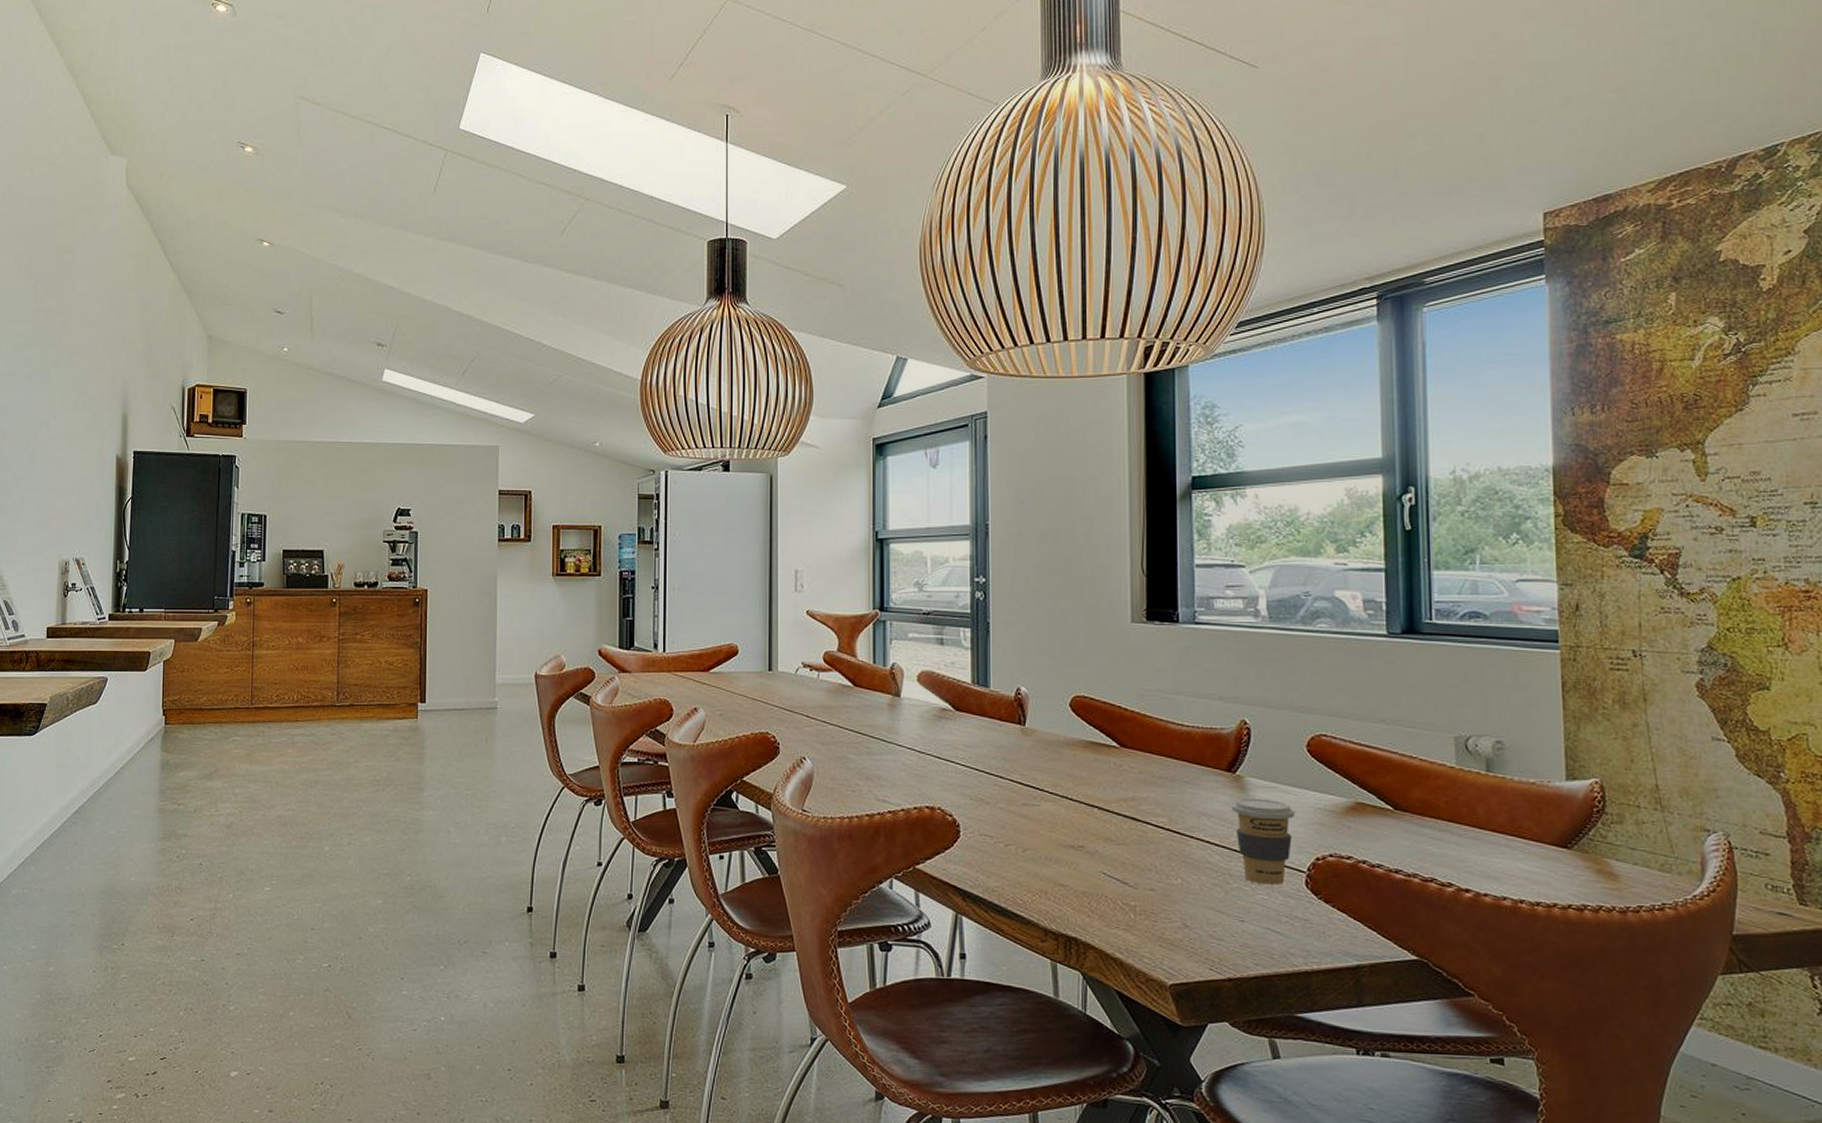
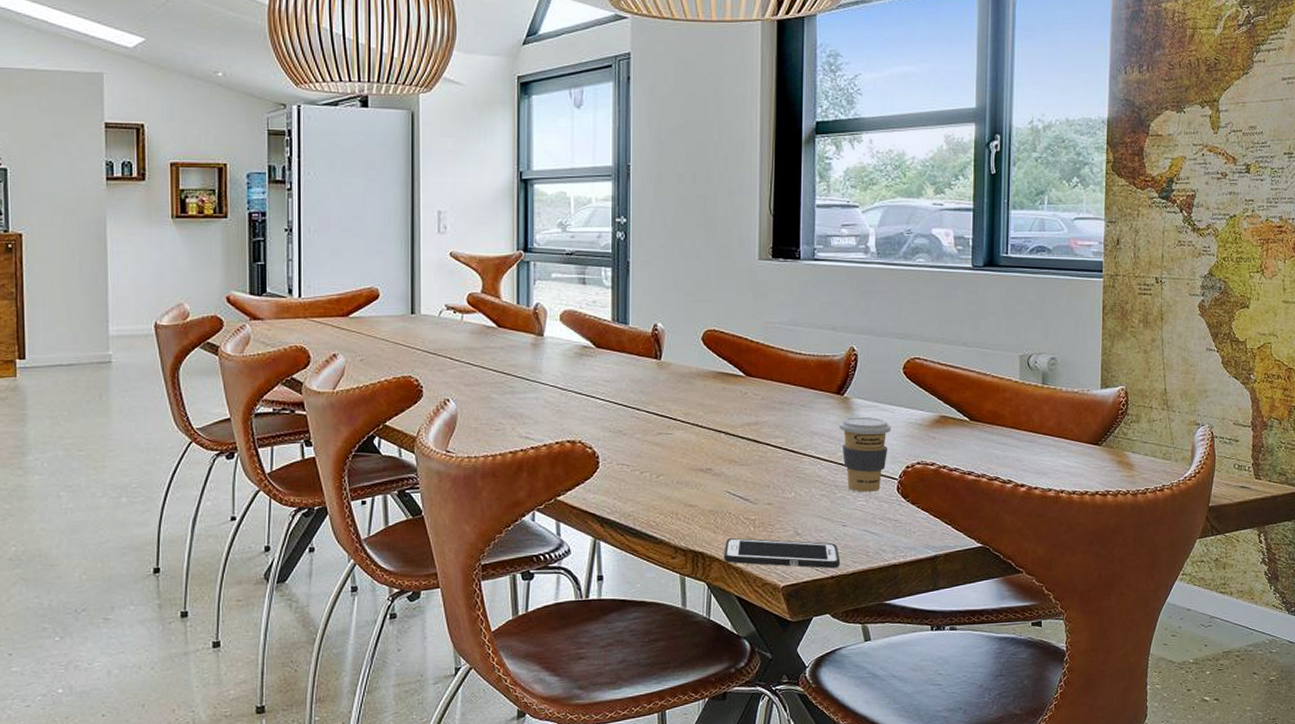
cell phone: none [1100,925,1238,970] -> present [723,538,840,569]

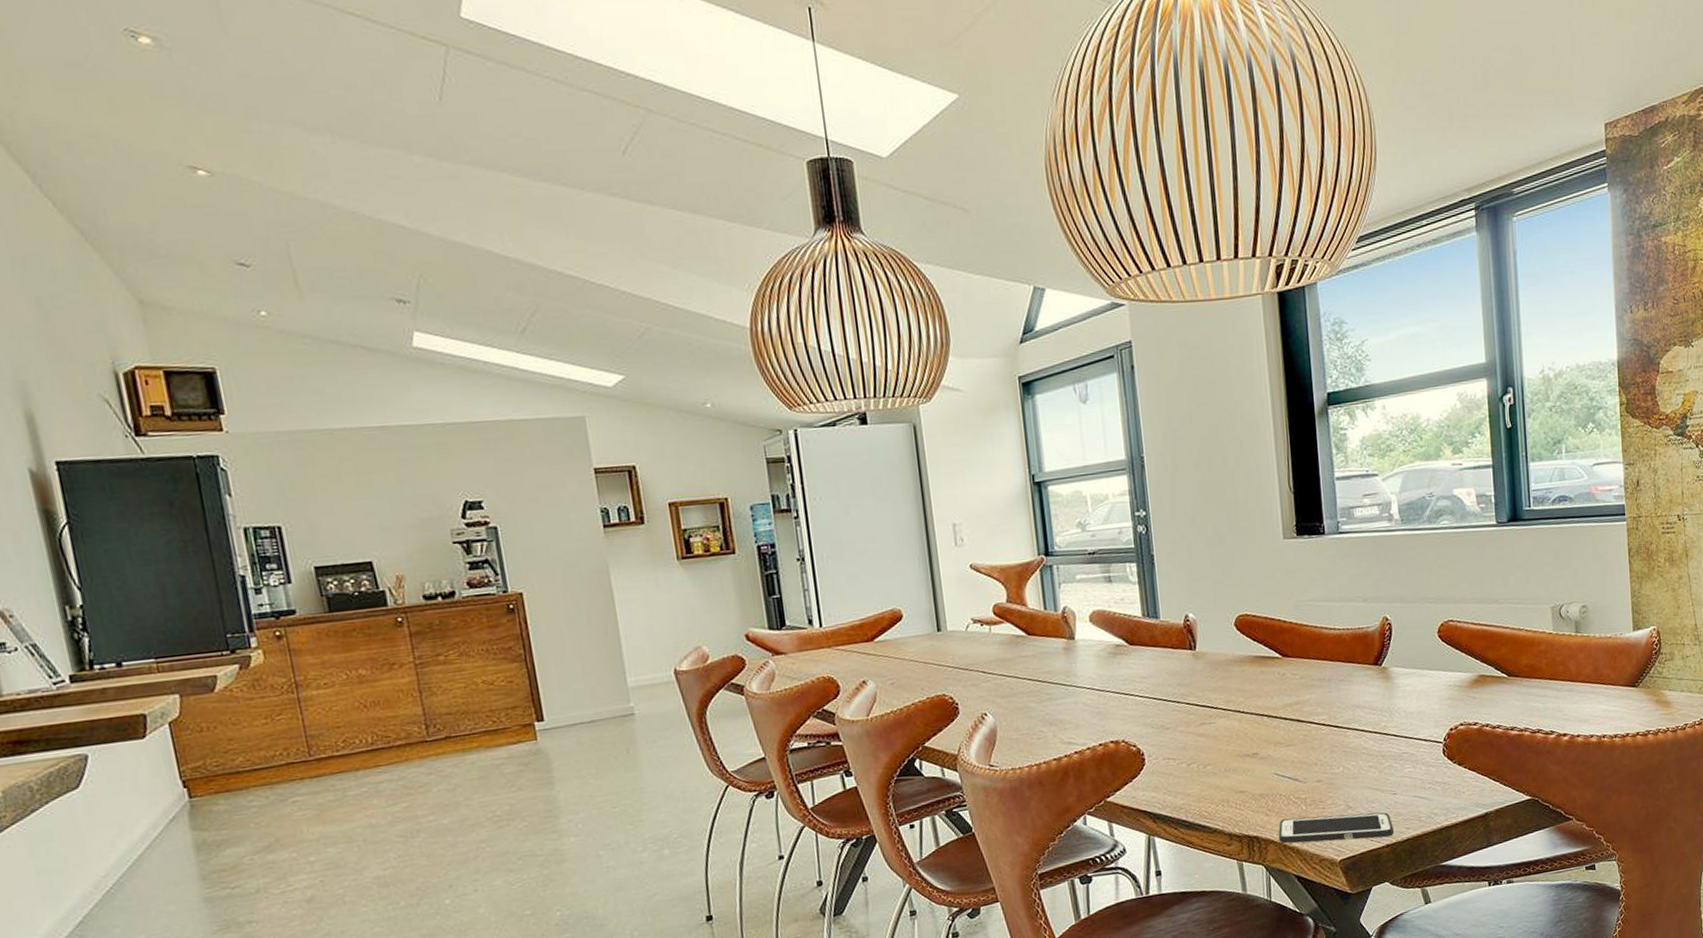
coffee cup: present [839,416,892,492] -> none [1380,684,1432,759]

